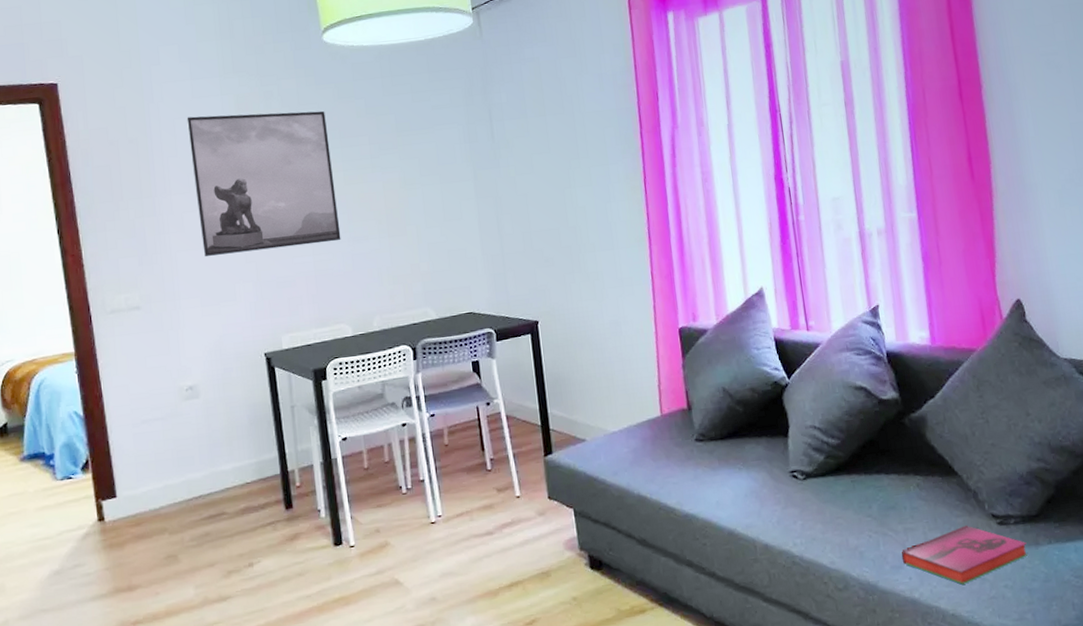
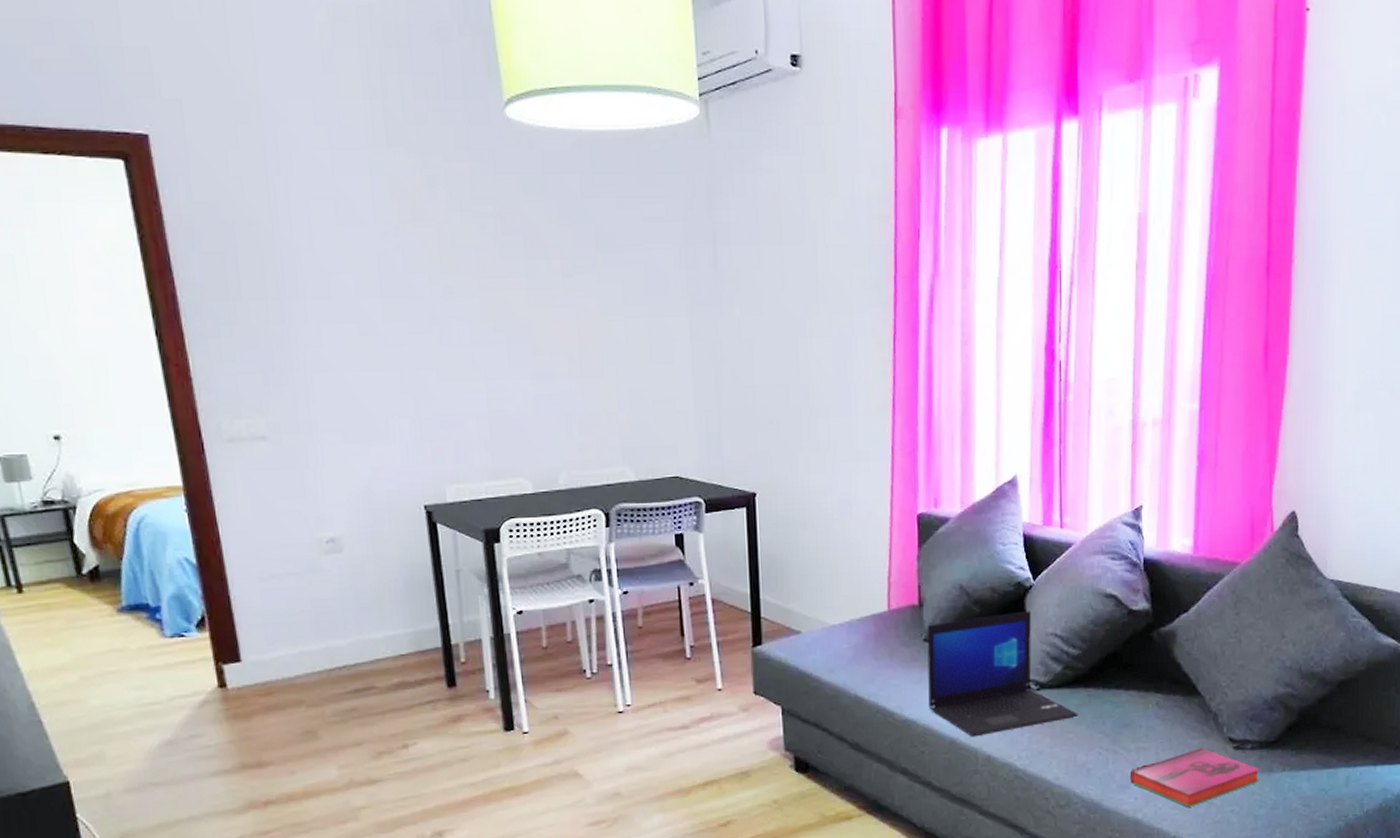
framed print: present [186,111,341,256] -> none [325,199,523,381]
laptop: none [697,407,845,528] -> present [927,611,1078,737]

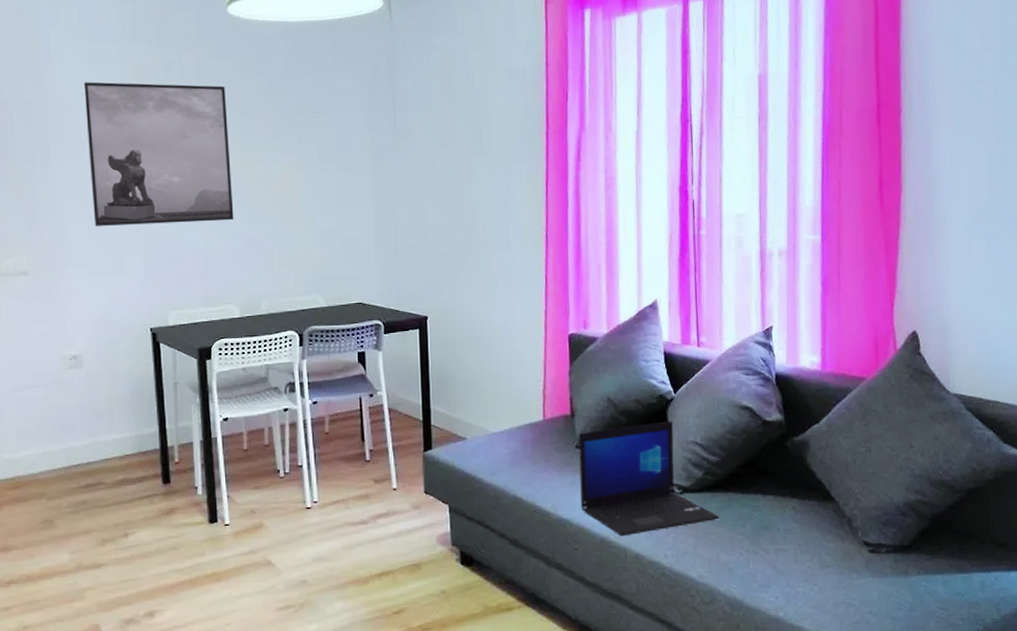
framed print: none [325,199,523,381] -> present [83,82,234,226]
hardback book: present [1130,748,1260,807] -> none [770,550,896,607]

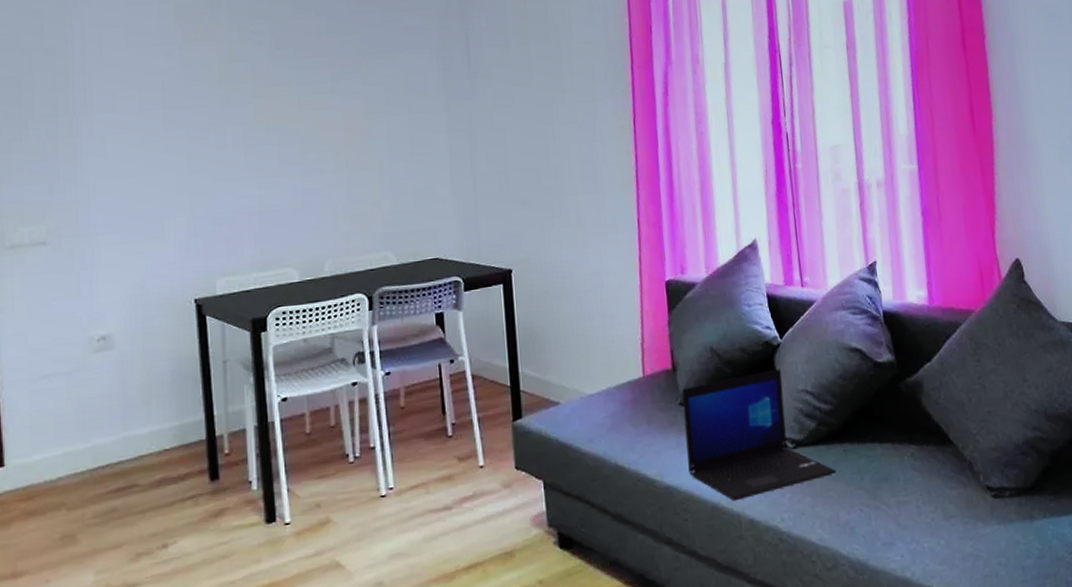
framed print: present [83,82,234,226] -> none [116,25,292,186]

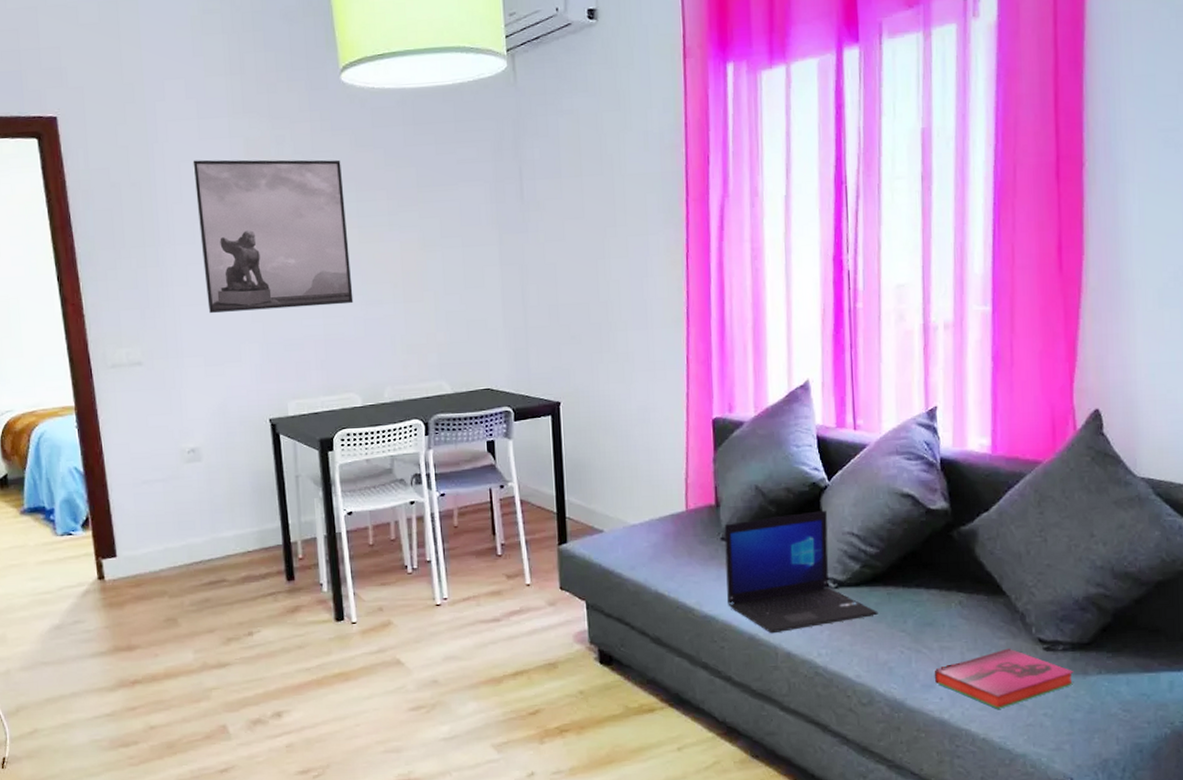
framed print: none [116,25,292,186] -> present [192,159,354,313]
hardback book: none [893,498,1023,562] -> present [934,648,1074,709]

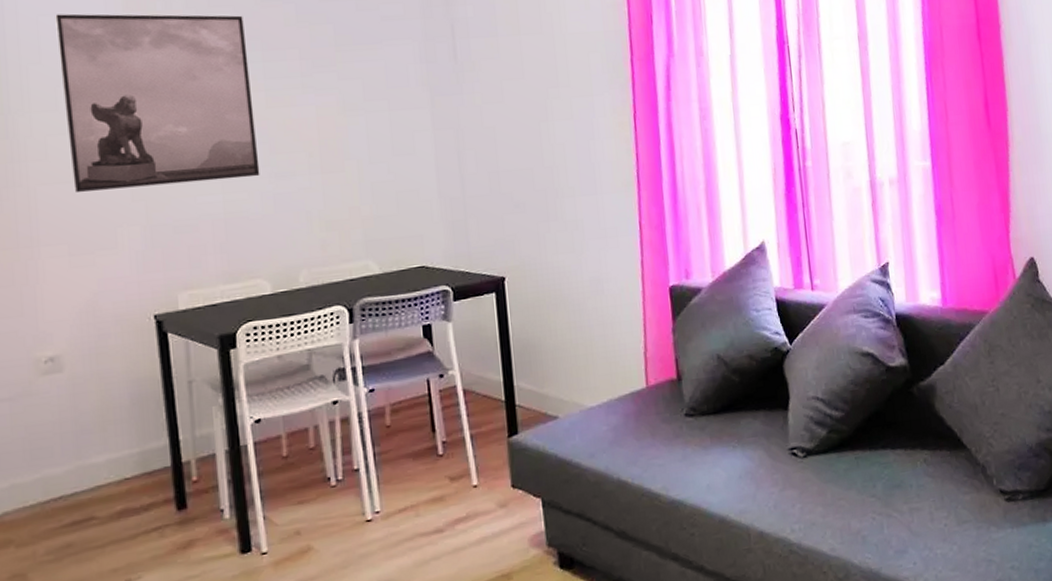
laptop: present [724,510,878,634] -> none [687,376,848,514]
hardback book: present [934,648,1074,709] -> none [906,503,1036,568]

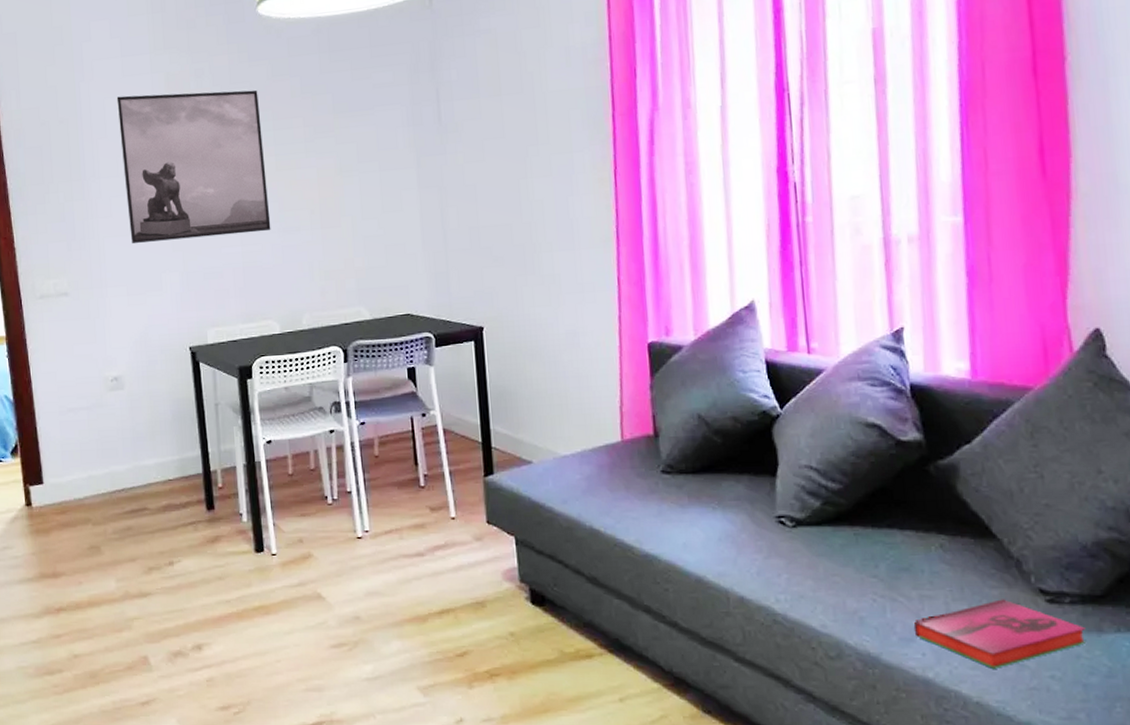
hardback book: none [906,503,1036,568] -> present [913,599,1087,669]

